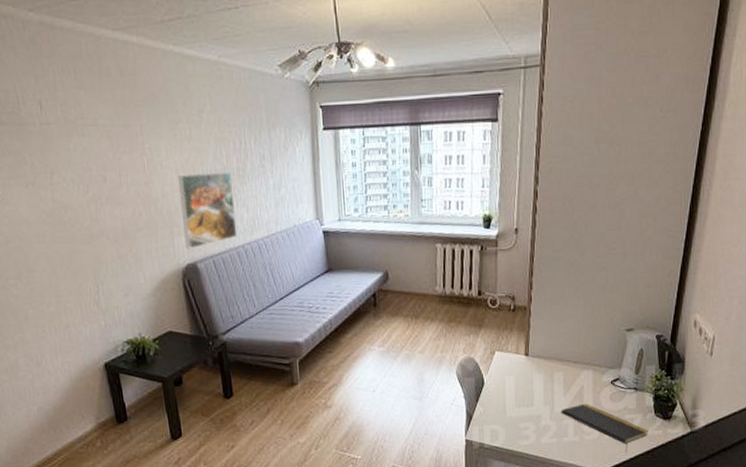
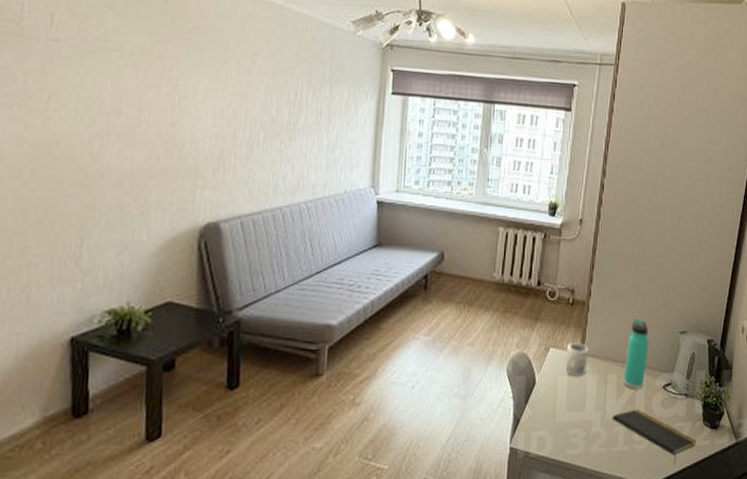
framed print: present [178,171,238,250] -> none [209,121,281,206]
mug: none [511,344,534,377] -> present [565,341,590,377]
thermos bottle: none [569,320,594,386] -> present [623,319,649,390]

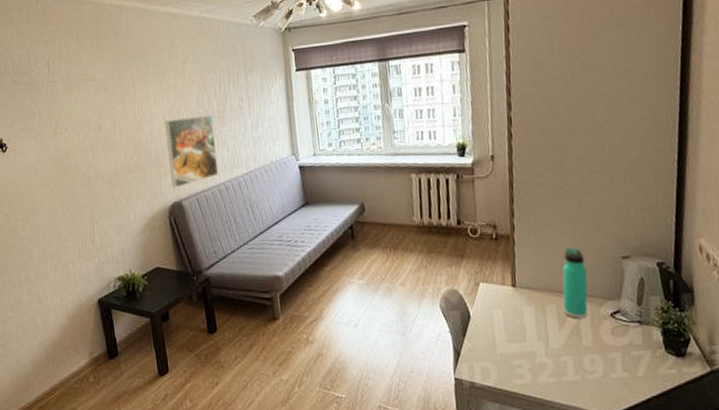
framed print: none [209,121,281,206] -> present [165,114,219,189]
mug: present [565,341,590,377] -> none [497,275,522,309]
notepad: present [612,409,696,465] -> none [557,338,660,395]

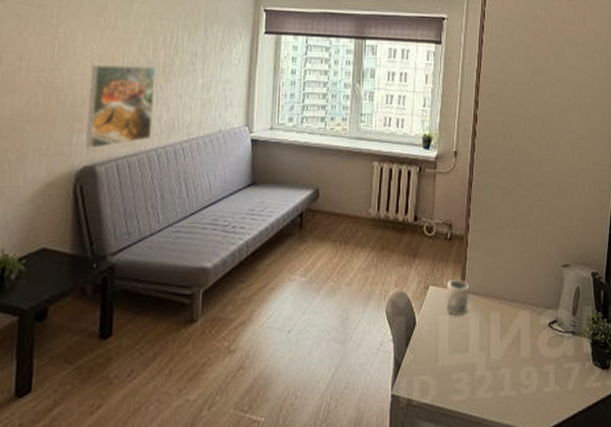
mug: none [497,275,522,309] -> present [446,278,470,316]
thermos bottle: present [562,247,588,319] -> none [506,253,532,329]

